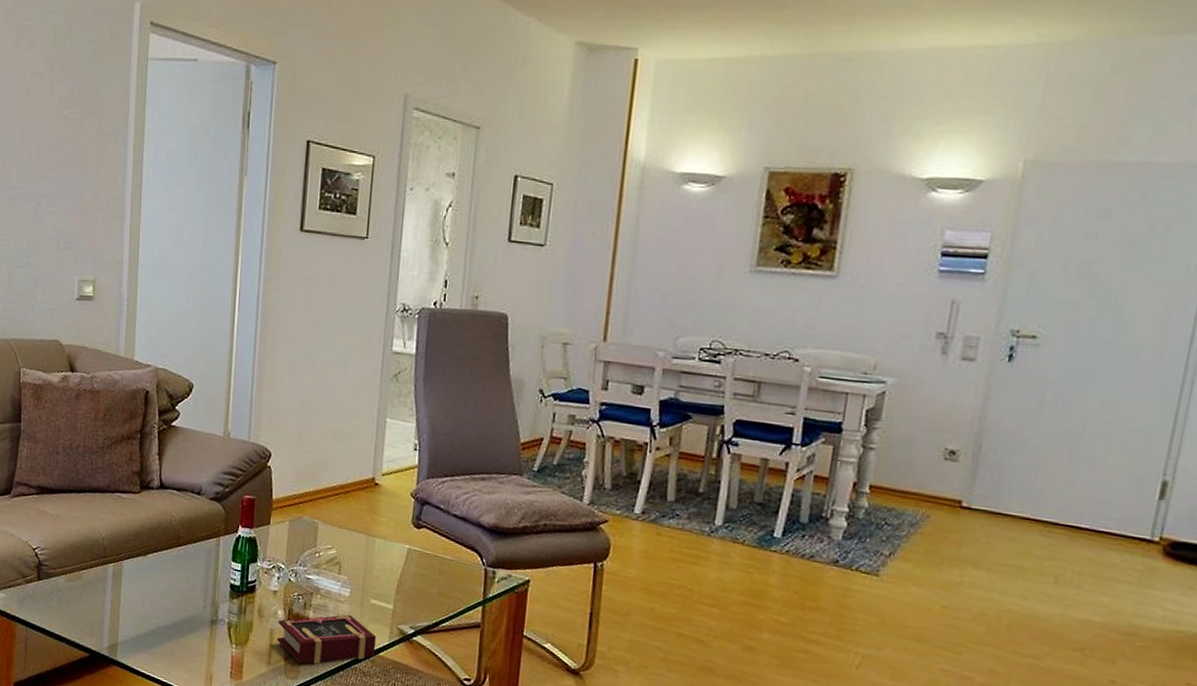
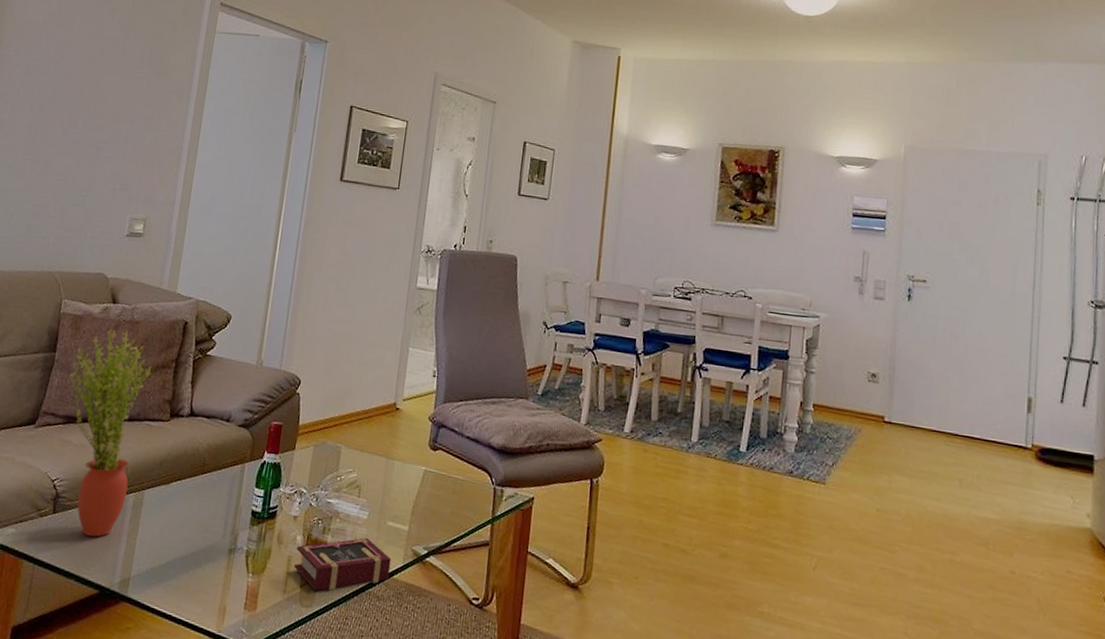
potted plant: none [37,398,117,604] -> present [69,328,152,537]

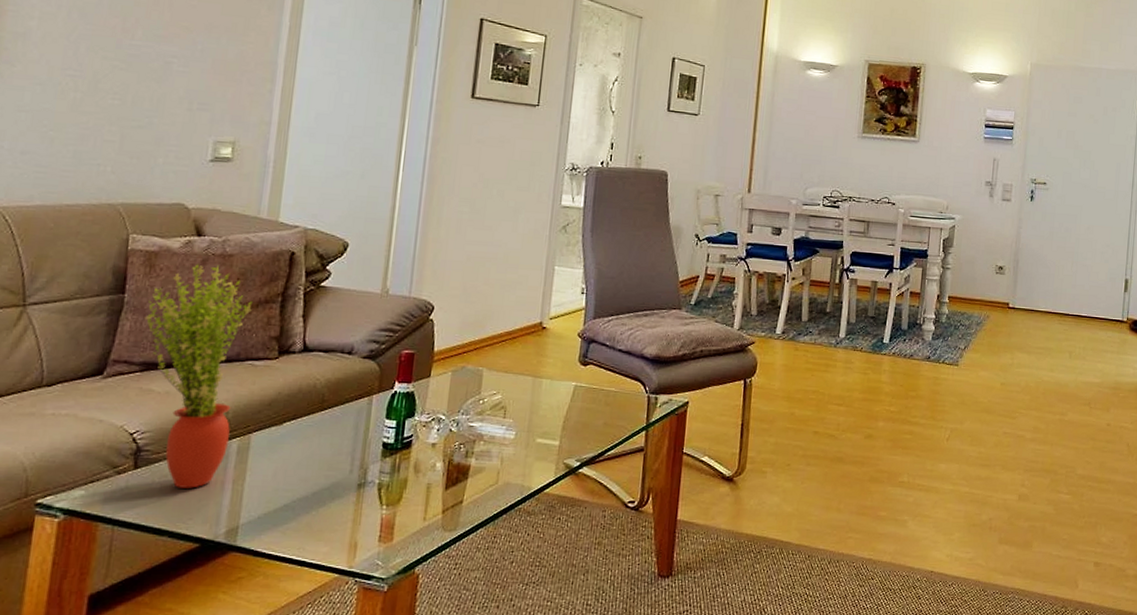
book: present [294,538,392,591] -> none [435,457,542,515]

